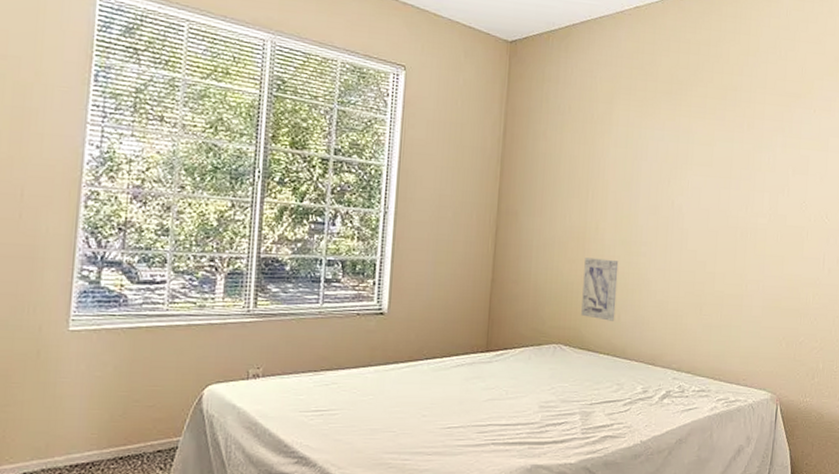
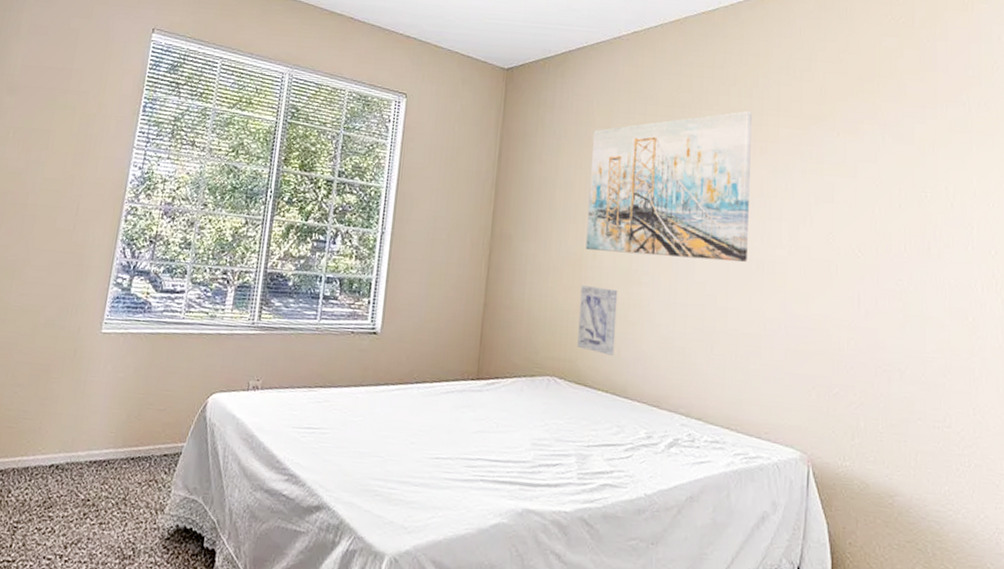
wall art: none [589,88,742,231] -> present [585,110,752,262]

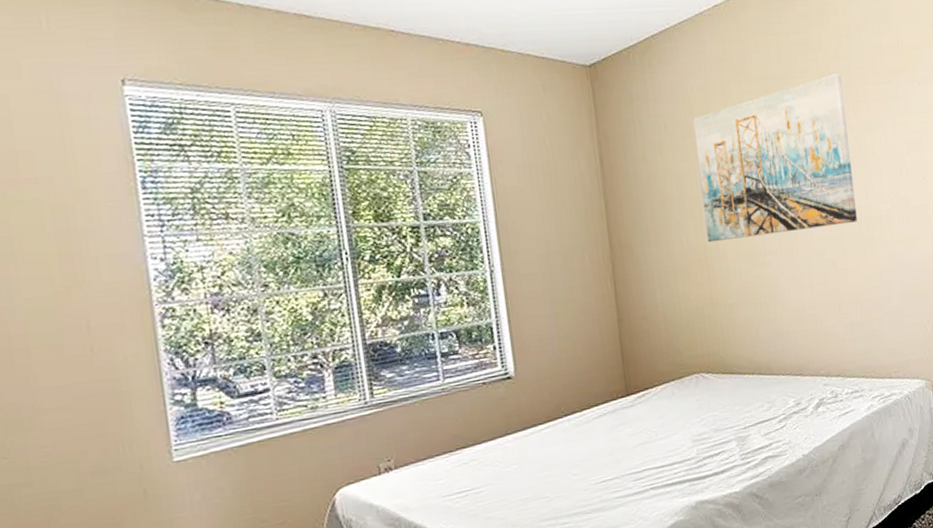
wall art: present [577,285,618,356] -> none [711,275,754,340]

